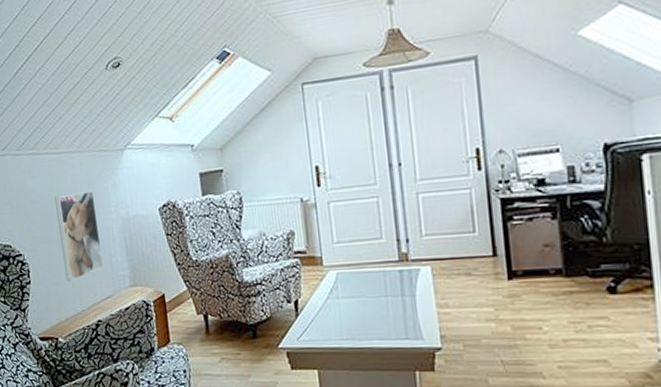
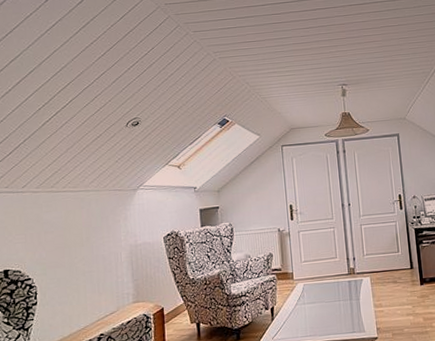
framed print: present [55,190,104,282] -> none [69,222,110,301]

